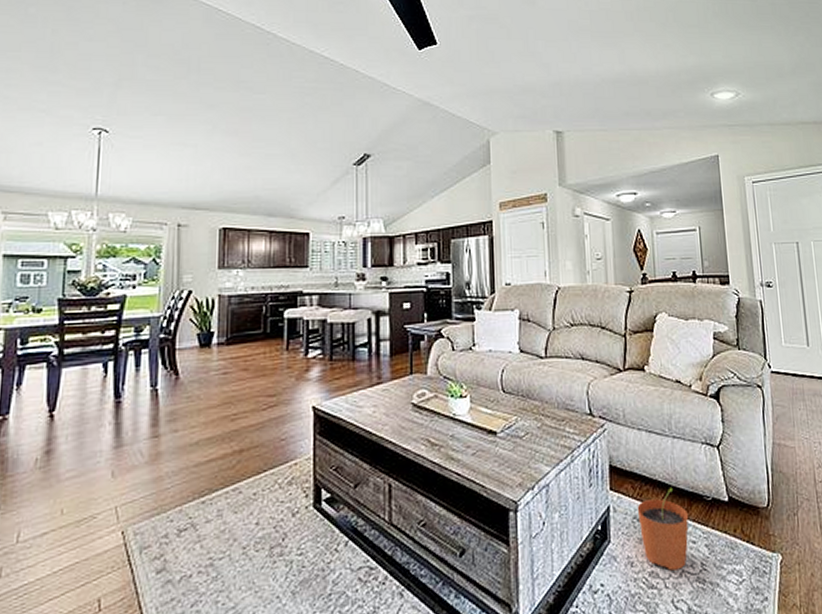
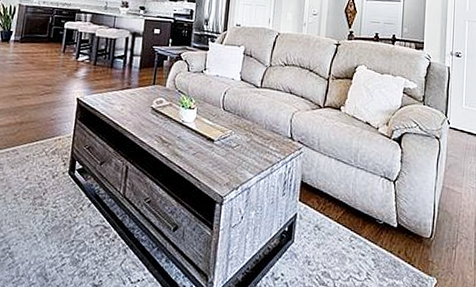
plant pot: present [637,488,689,571] -> none [319,208,362,275]

